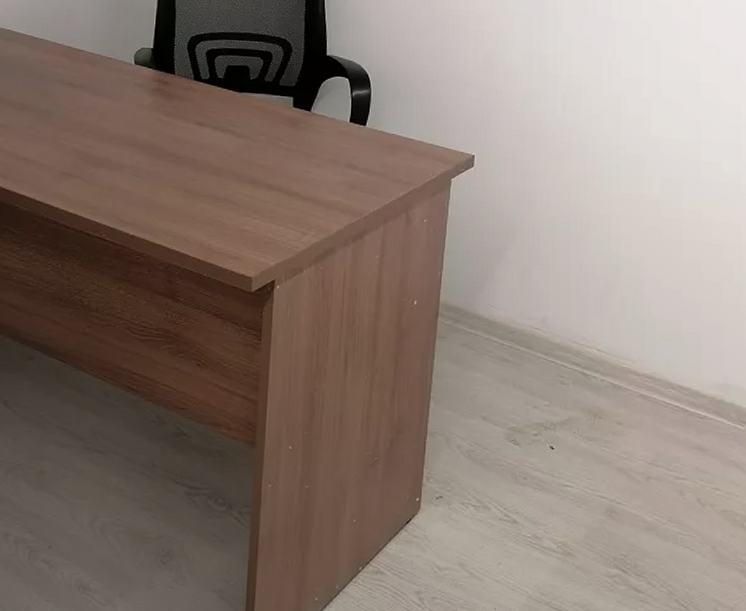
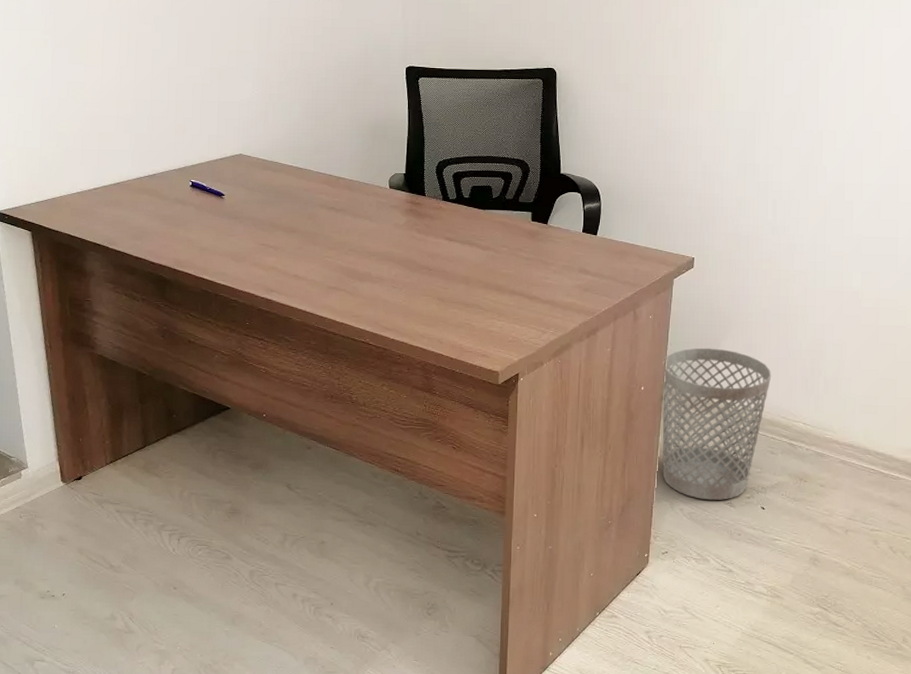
wastebasket: none [437,258,562,437] -> present [662,347,772,500]

